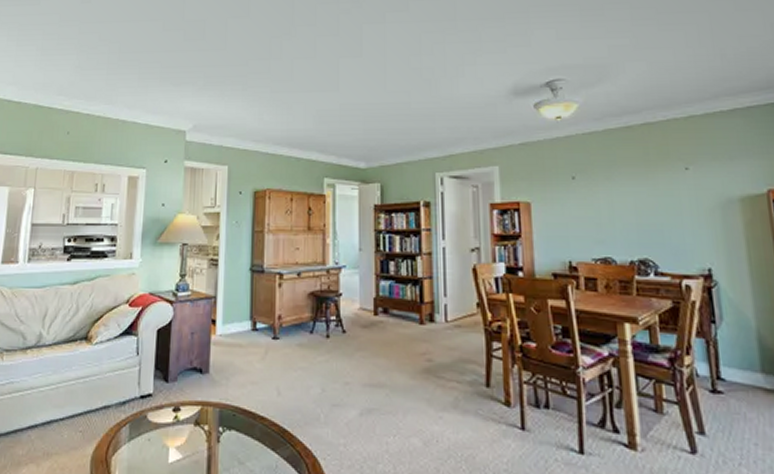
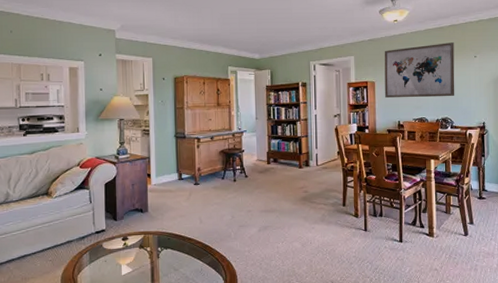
wall art: none [543,148,658,228] -> present [384,42,455,98]

